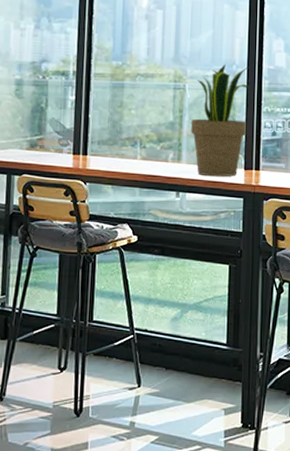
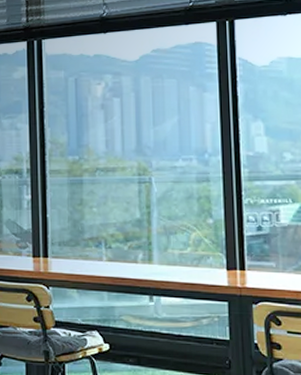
potted plant: present [190,64,249,177] -> none [160,153,226,279]

